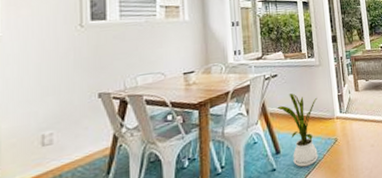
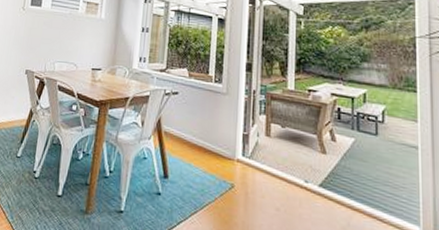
house plant: present [277,93,318,168] -> none [172,117,218,204]

